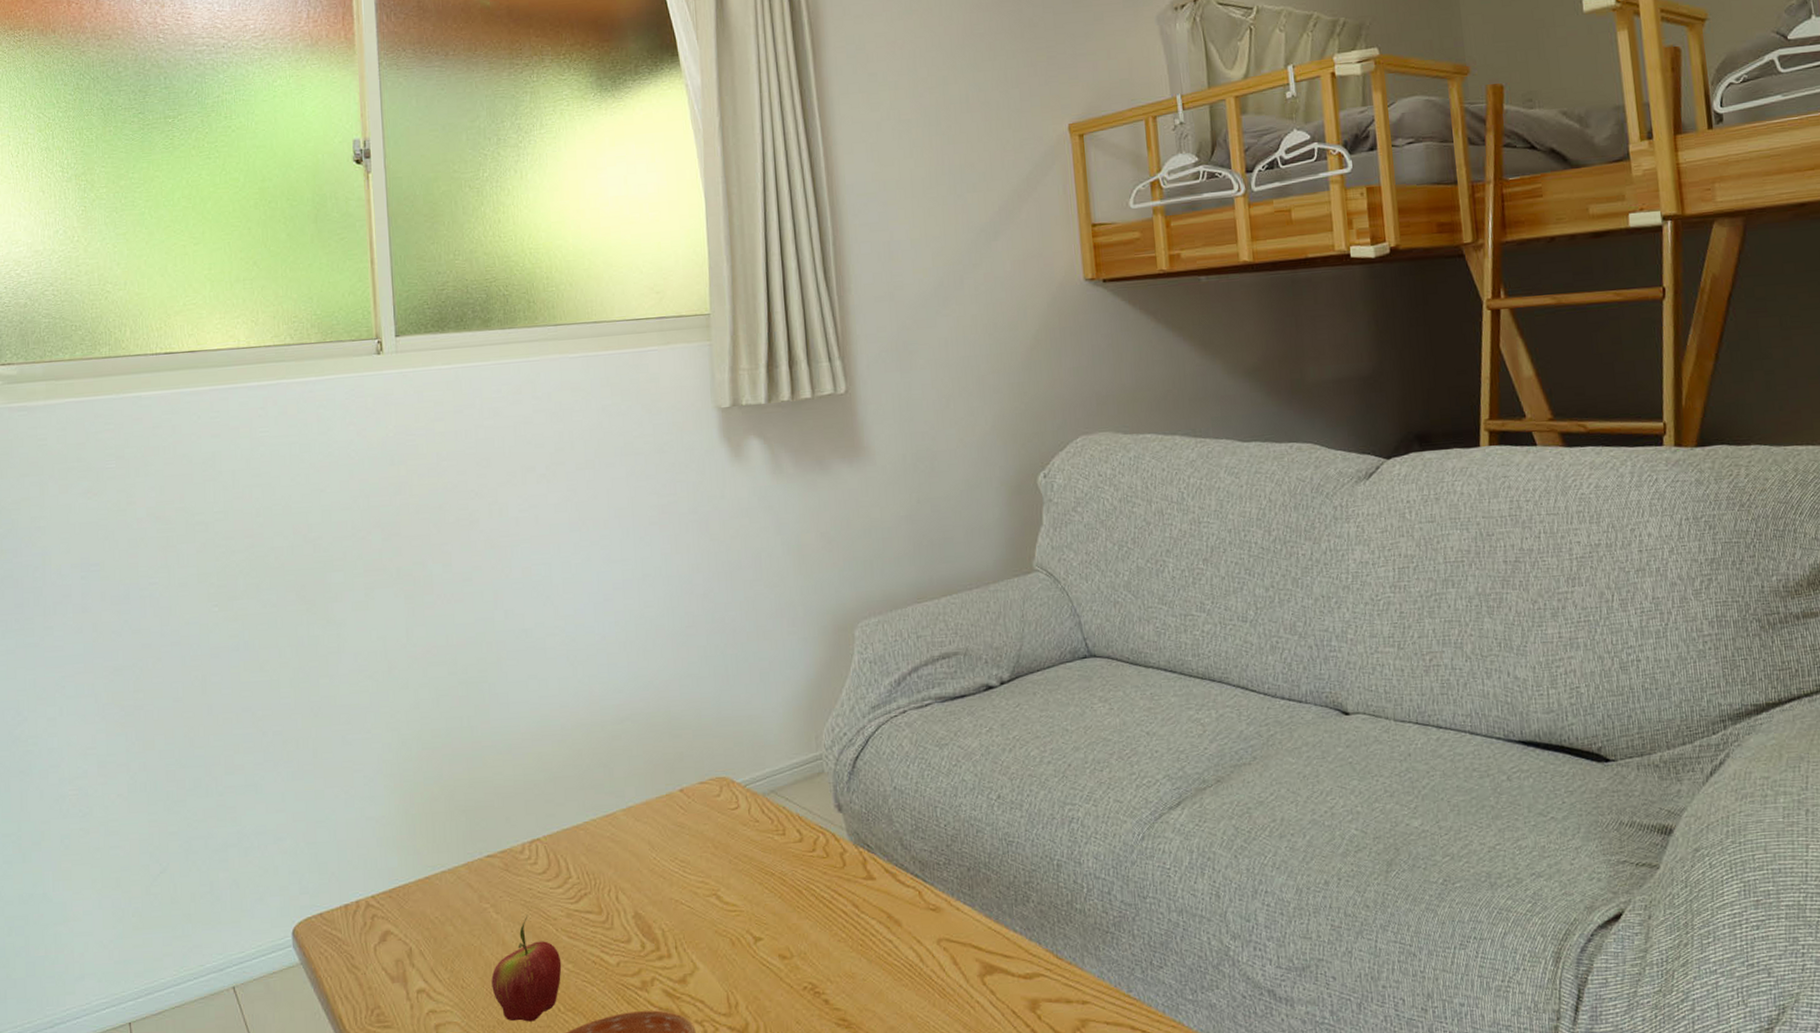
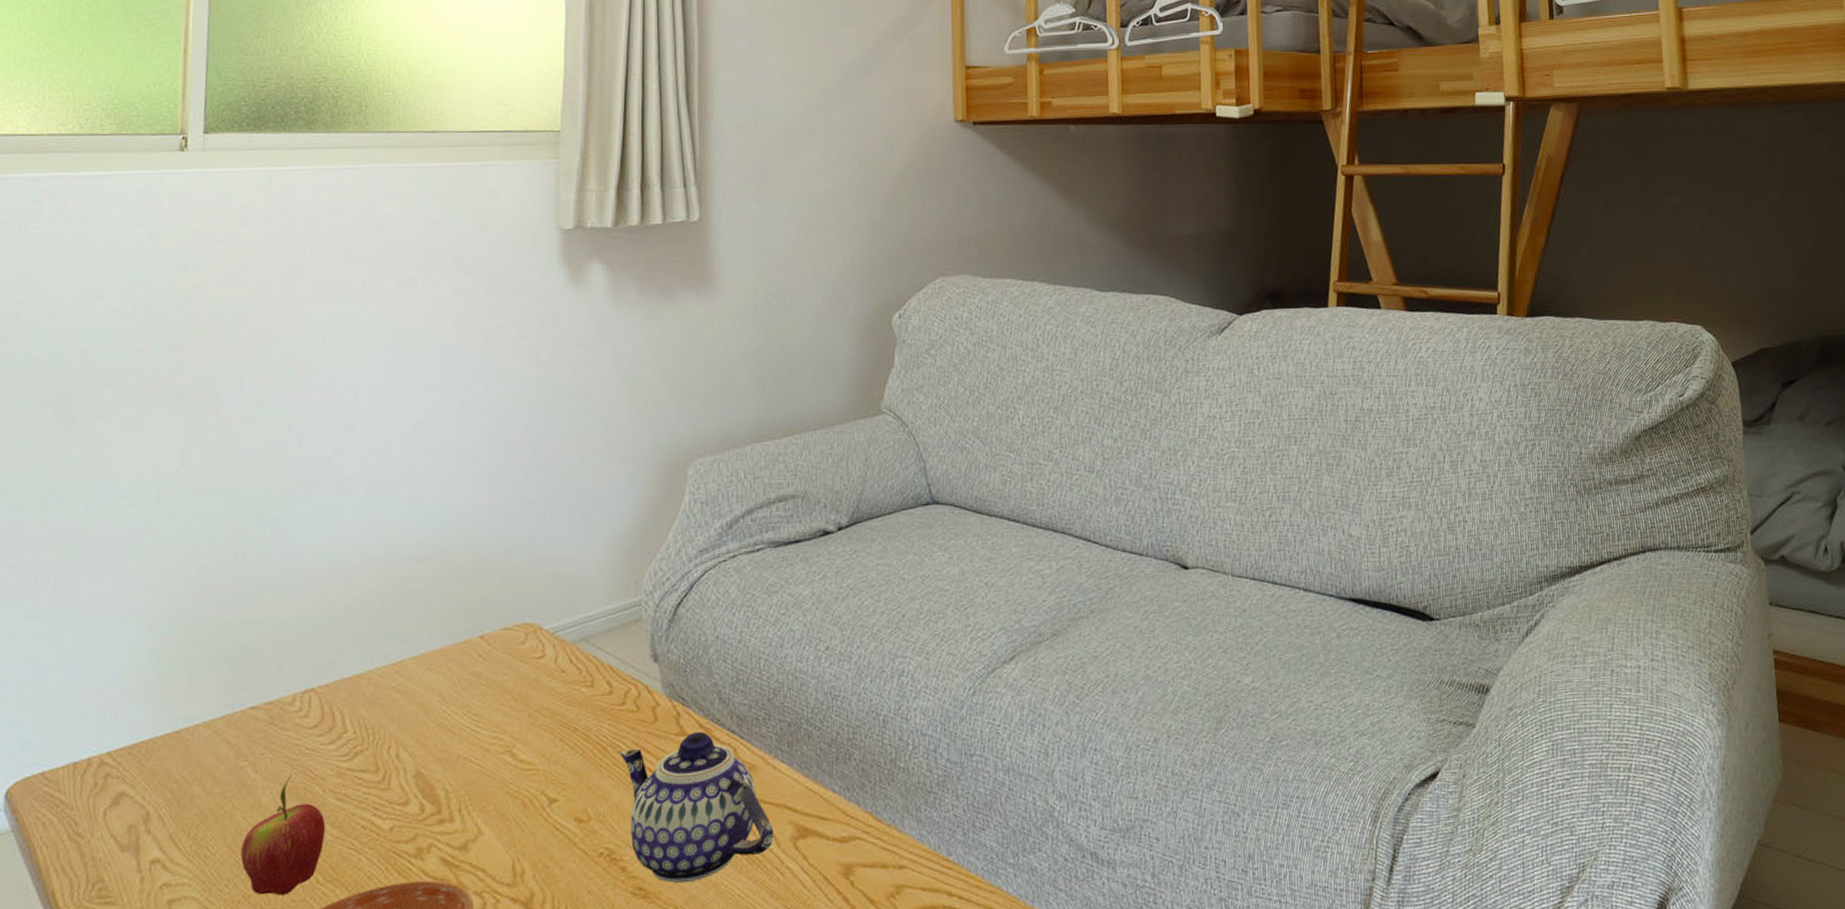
teapot: none [814,875,963,1016] -> present [620,731,774,884]

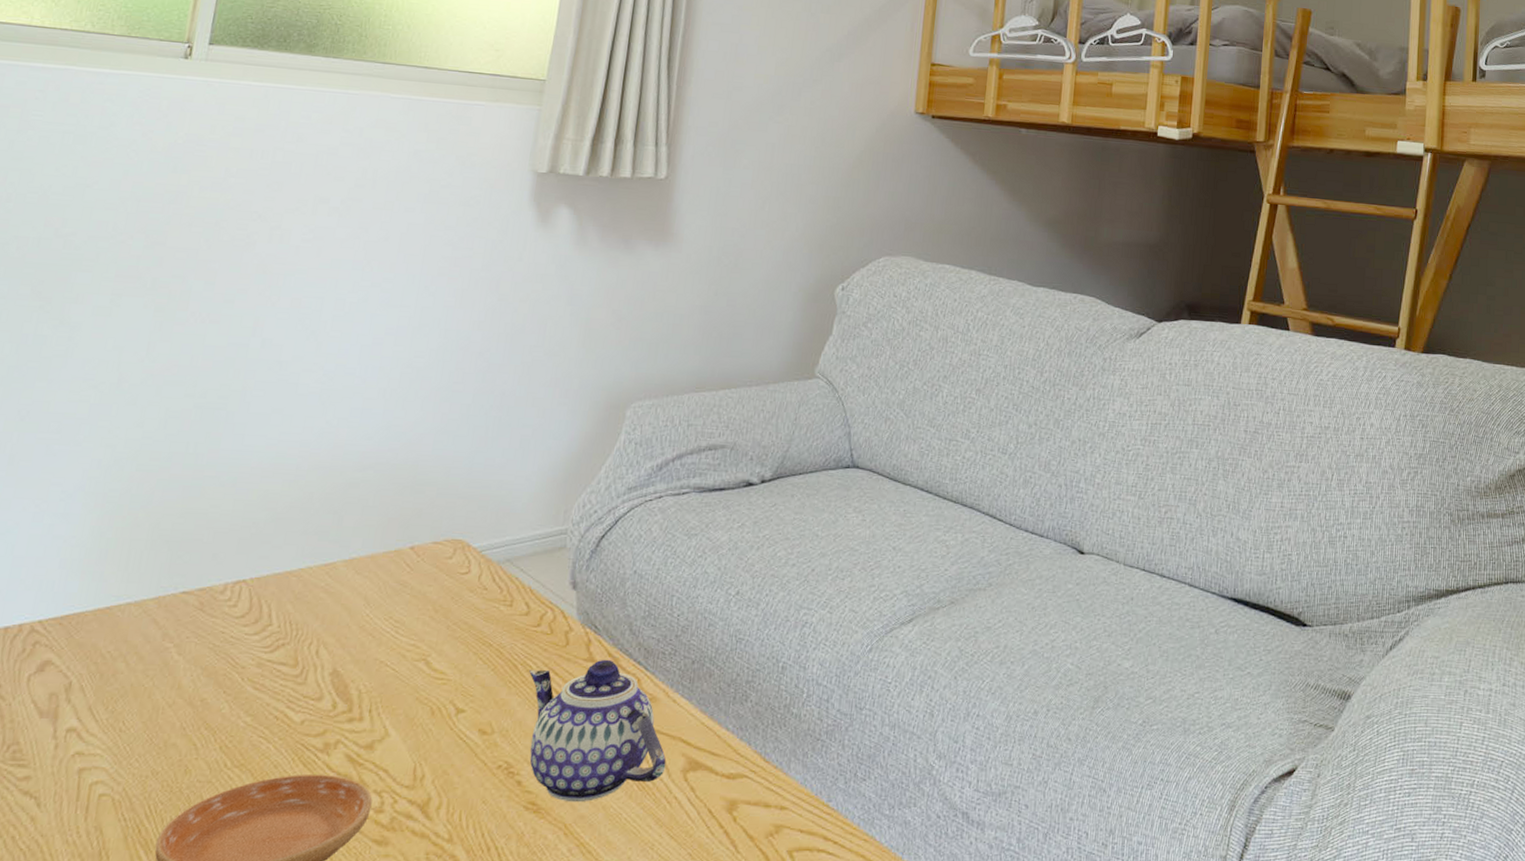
fruit: present [241,773,326,896] -> none [154,659,240,775]

